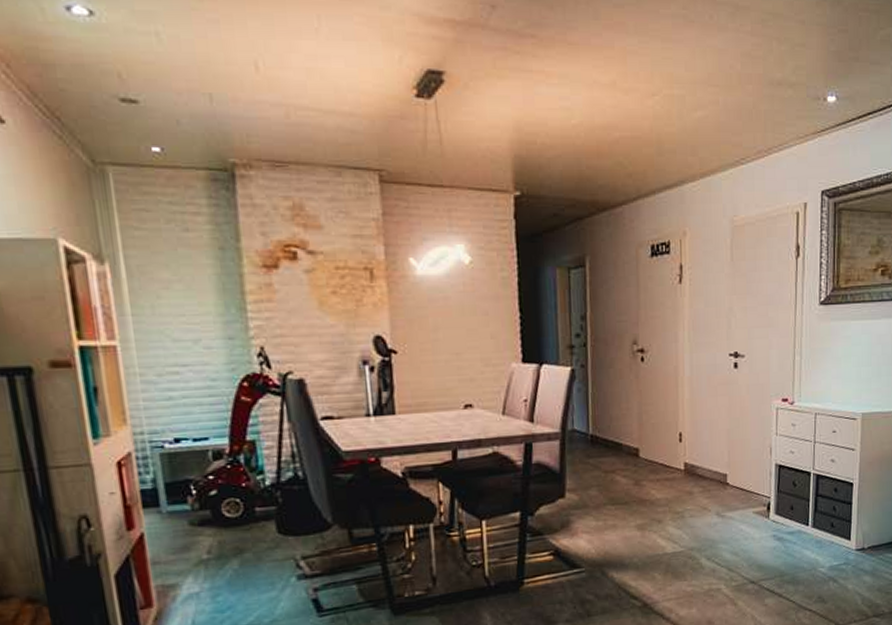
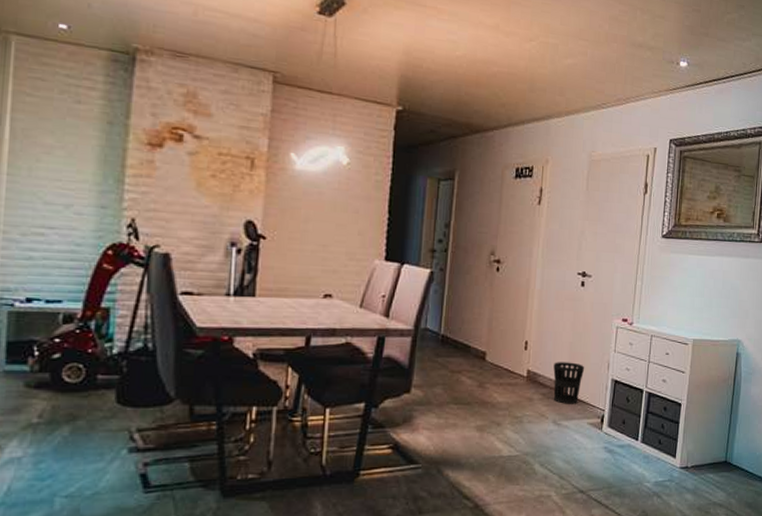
wastebasket: none [712,450,746,495] -> present [553,362,585,404]

